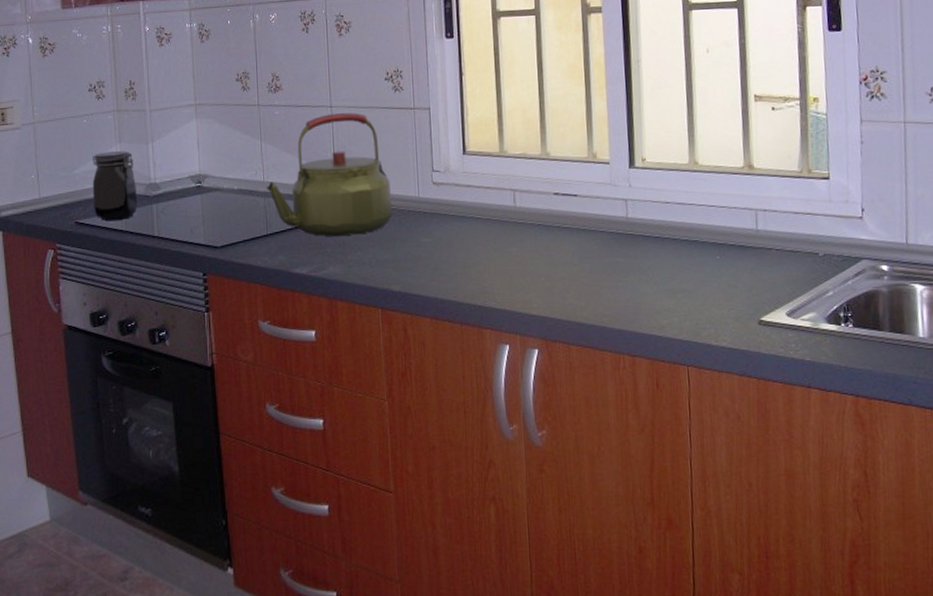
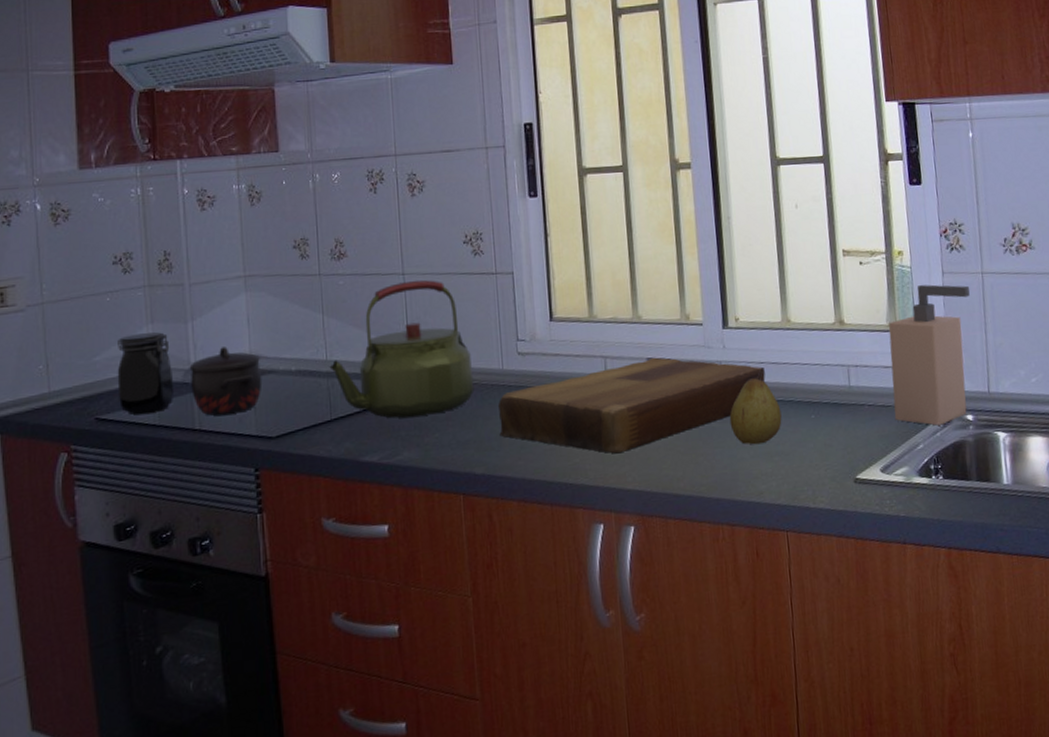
cooking pot: none [150,166,210,225] -> present [189,347,263,416]
cutting board: none [413,192,671,281] -> present [497,357,766,454]
fruit: none [633,207,686,281] -> present [729,368,782,445]
soap dispenser: none [800,132,891,274] -> present [888,284,970,426]

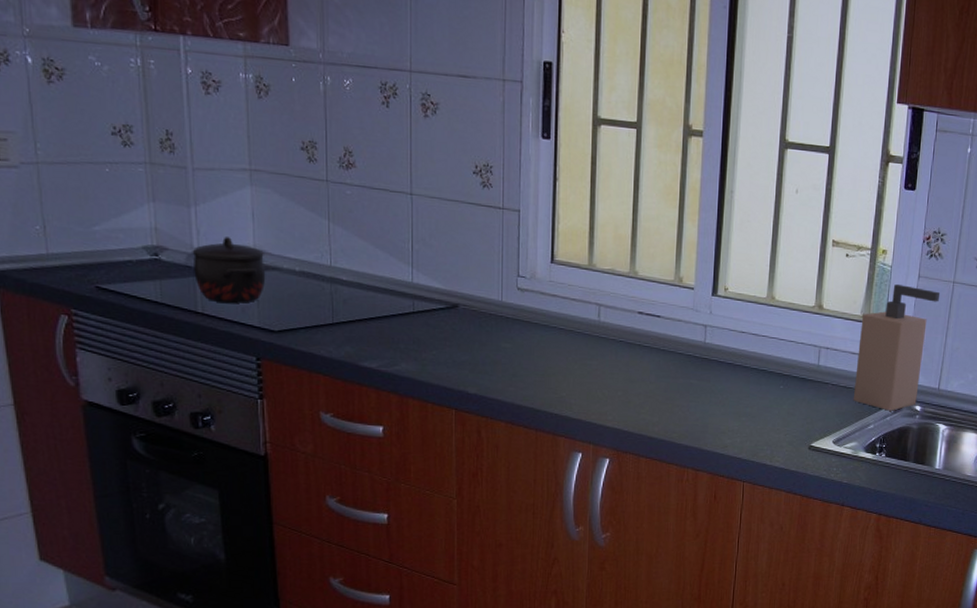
jar: present [117,332,175,415] -> none [117,209,177,290]
kettle: present [329,280,475,418] -> none [333,201,473,333]
cutting board: present [497,357,766,454] -> none [493,312,745,394]
fruit: present [729,368,782,445] -> none [706,337,754,404]

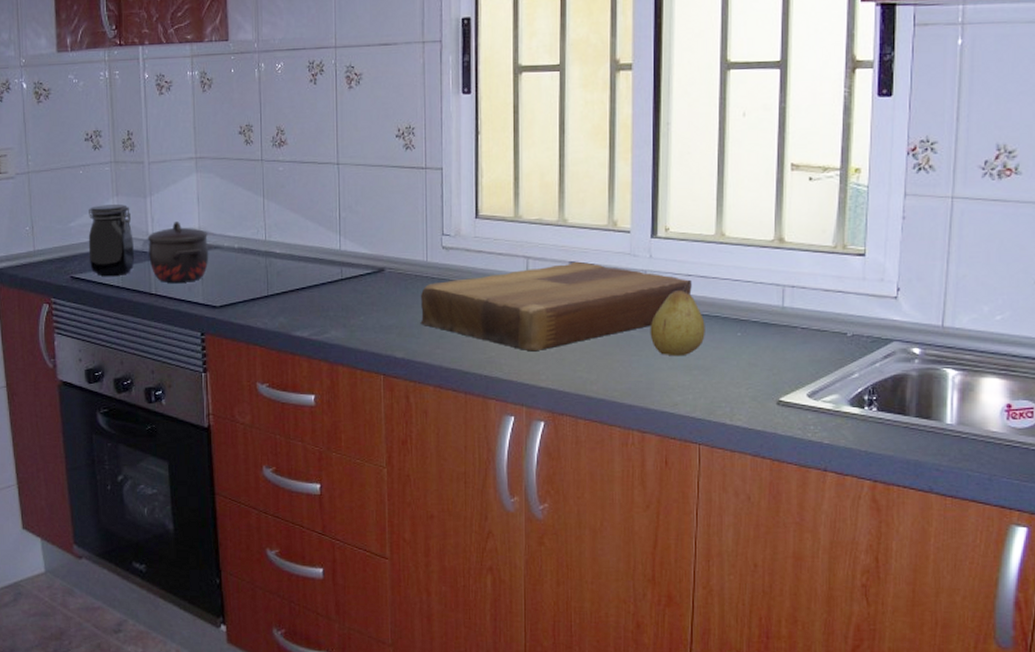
jar: none [117,209,177,290] -> present [88,204,135,276]
cutting board: none [493,312,745,394] -> present [420,261,692,352]
fruit: none [706,337,754,404] -> present [650,280,705,357]
soap dispenser: present [853,284,941,411] -> none [829,206,936,356]

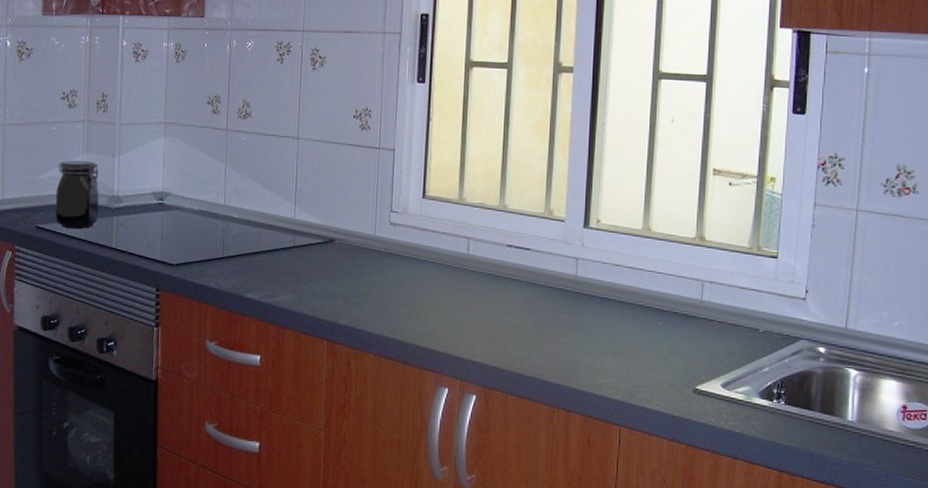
cooking pot: present [147,222,209,283] -> none [112,181,170,240]
cutting board: present [420,261,692,352] -> none [365,245,619,328]
fruit: present [650,280,705,357] -> none [578,270,630,341]

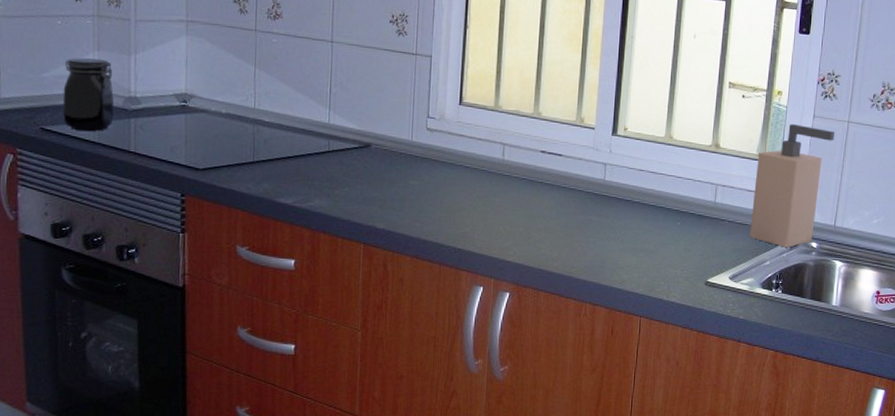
soap dispenser: none [743,214,842,353] -> present [749,124,835,248]

